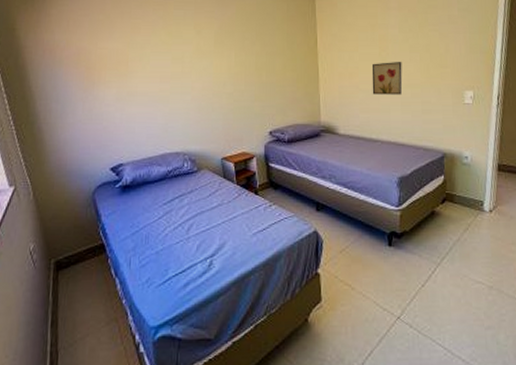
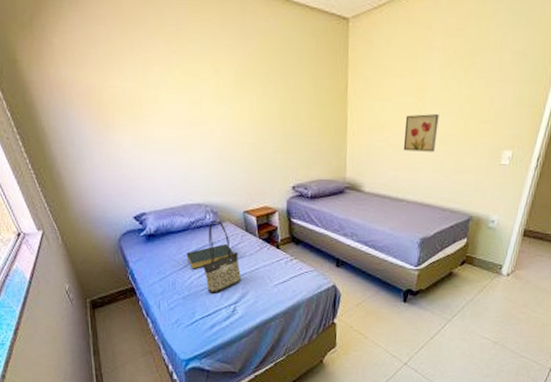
hardback book: none [162,191,212,221] -> present [186,243,234,269]
tote bag: none [178,168,219,246] -> present [202,220,242,294]

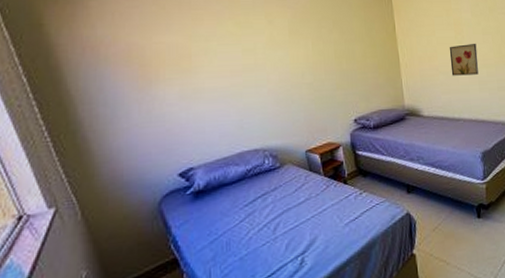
hardback book: present [186,243,234,269] -> none [243,187,298,223]
tote bag: present [202,220,242,294] -> none [262,164,309,247]

